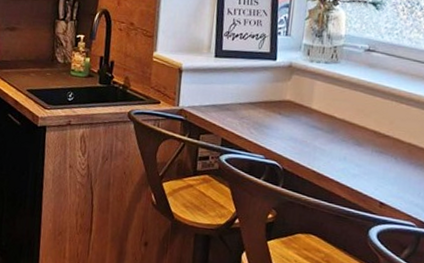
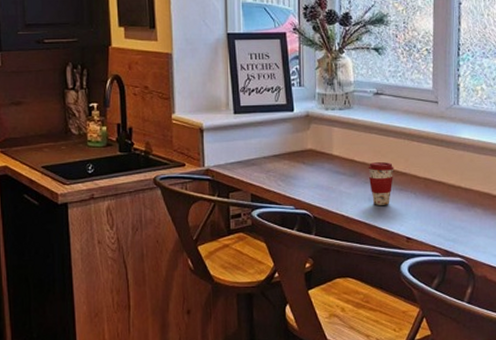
coffee cup: none [347,121,377,167] -> present [368,162,394,205]

